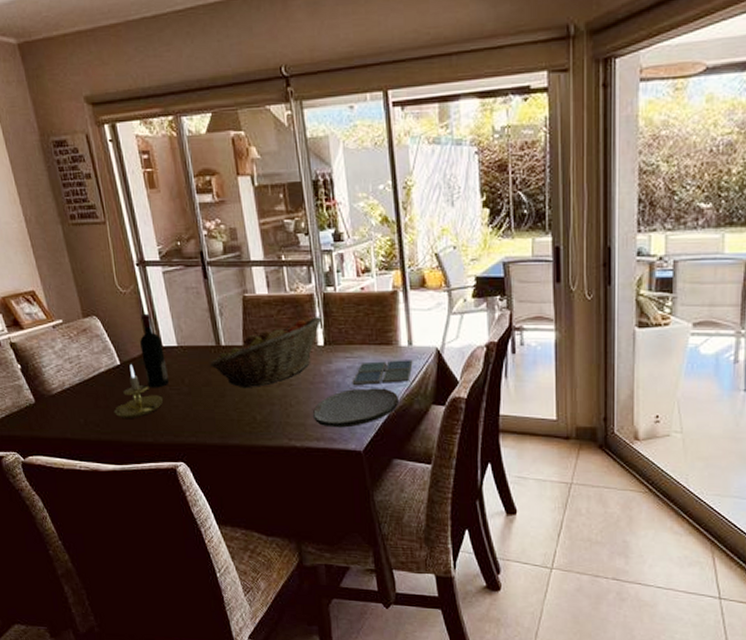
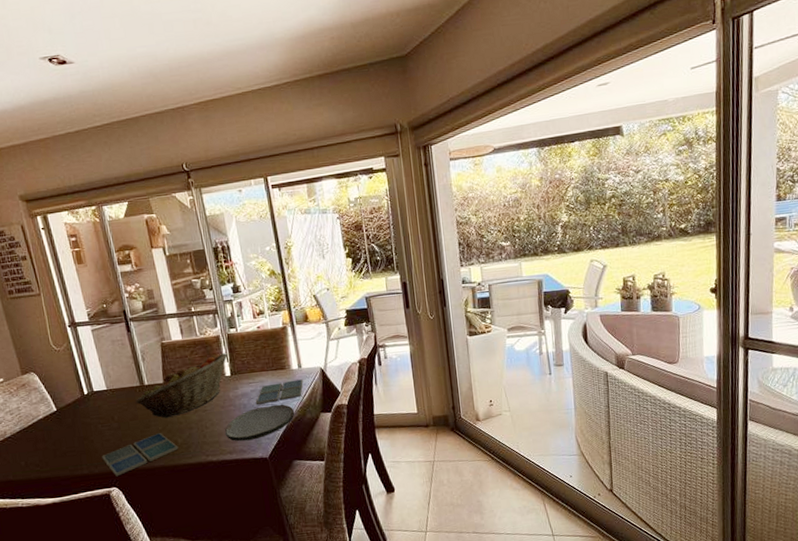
candle holder: present [113,364,164,418] -> none [52,409,96,457]
wine bottle: present [139,313,169,388] -> none [73,365,100,428]
drink coaster: none [169,404,257,450] -> present [102,432,179,477]

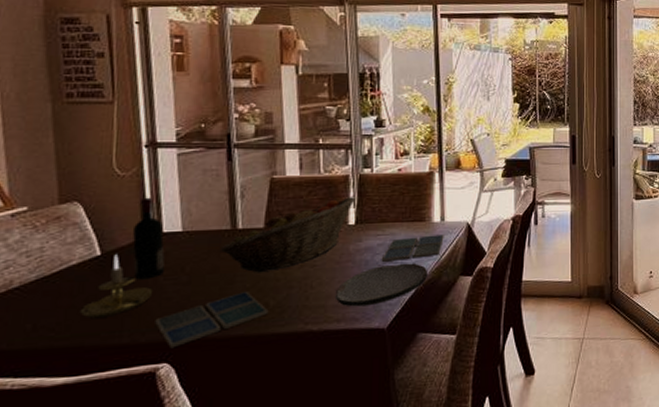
candle holder: none [52,409,96,457] -> present [79,254,153,318]
wine bottle: none [73,365,100,428] -> present [132,197,165,280]

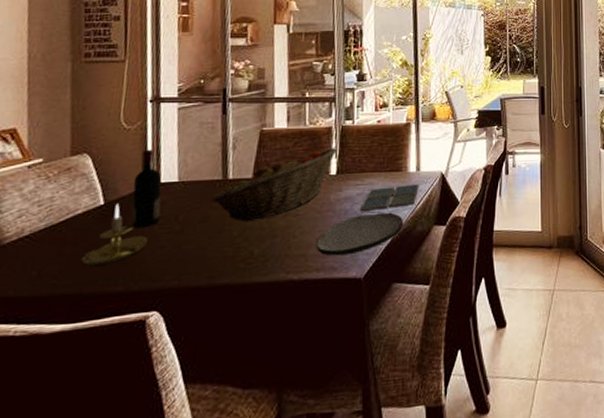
drink coaster: present [155,290,269,349] -> none [148,239,253,297]

